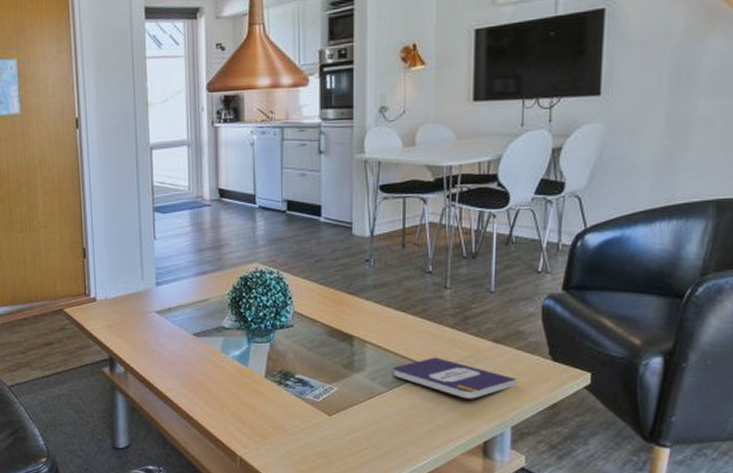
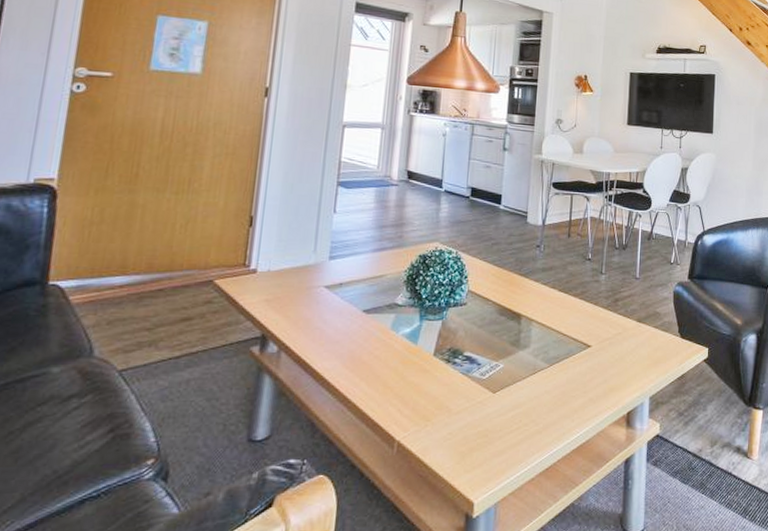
book: present [392,357,517,399] -> none [554,335,655,373]

